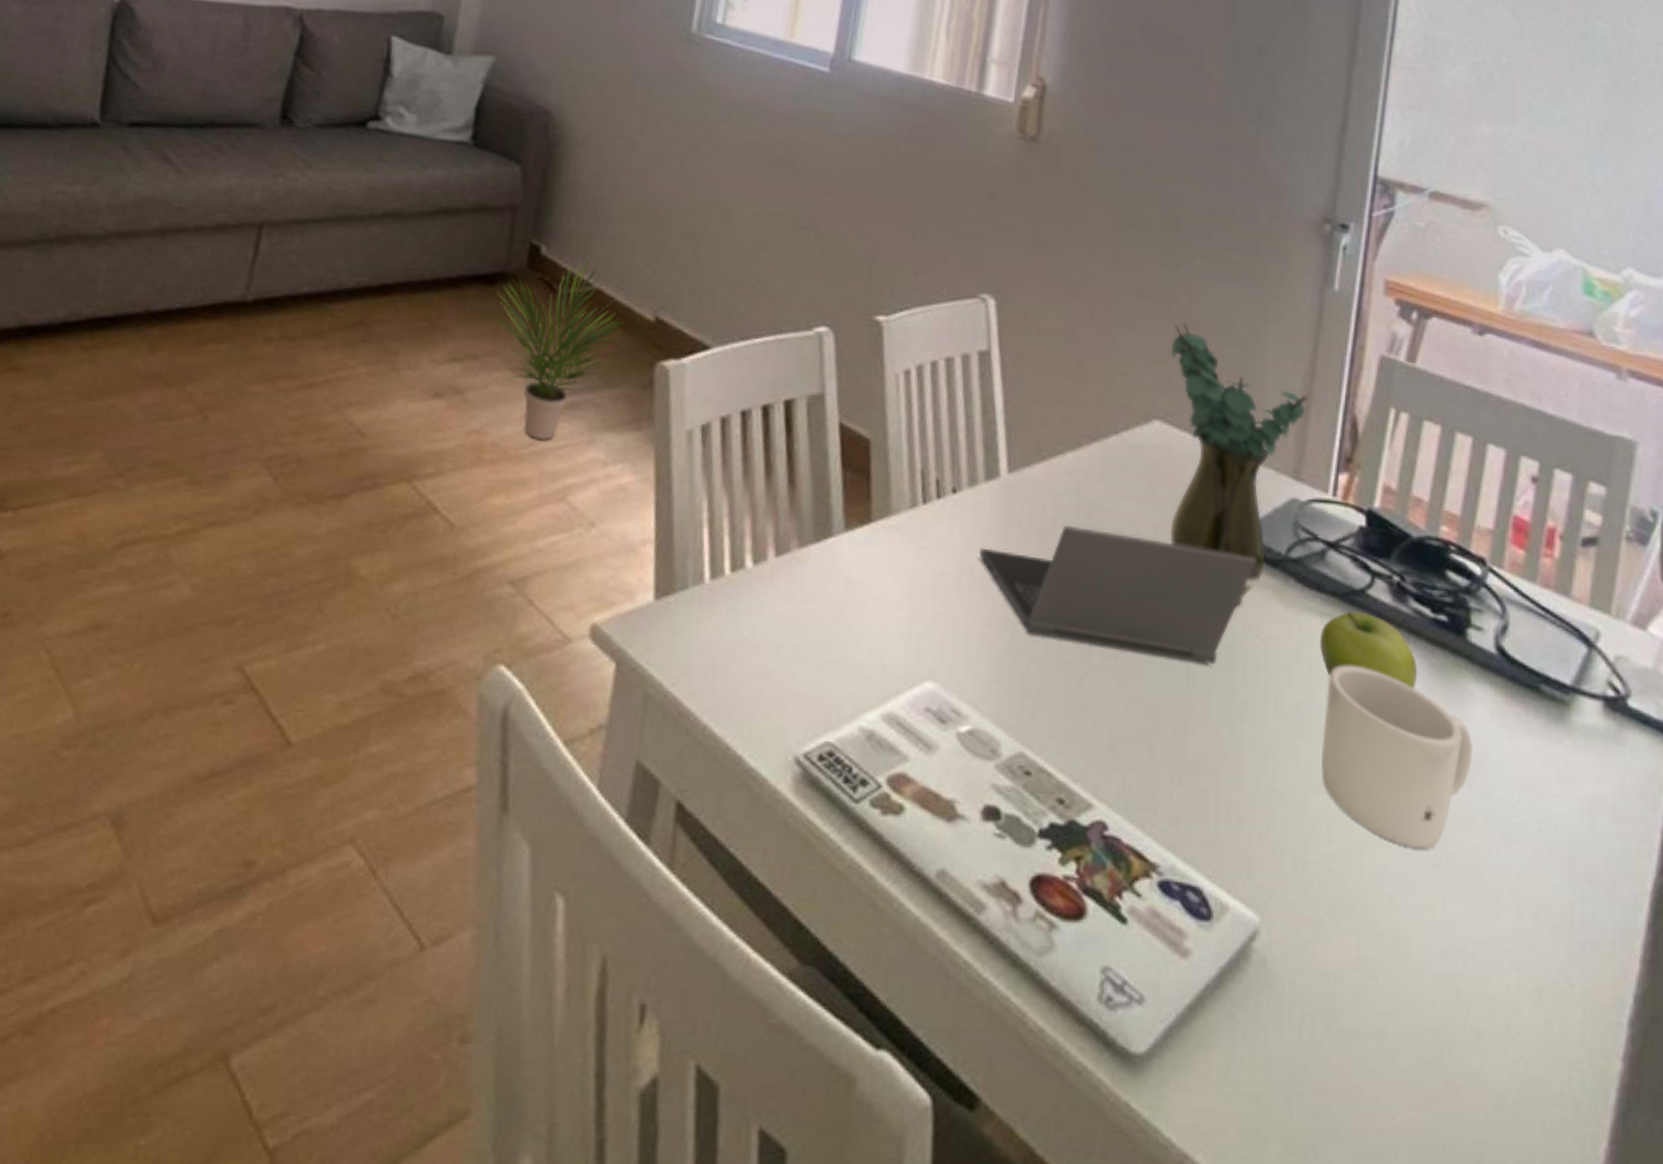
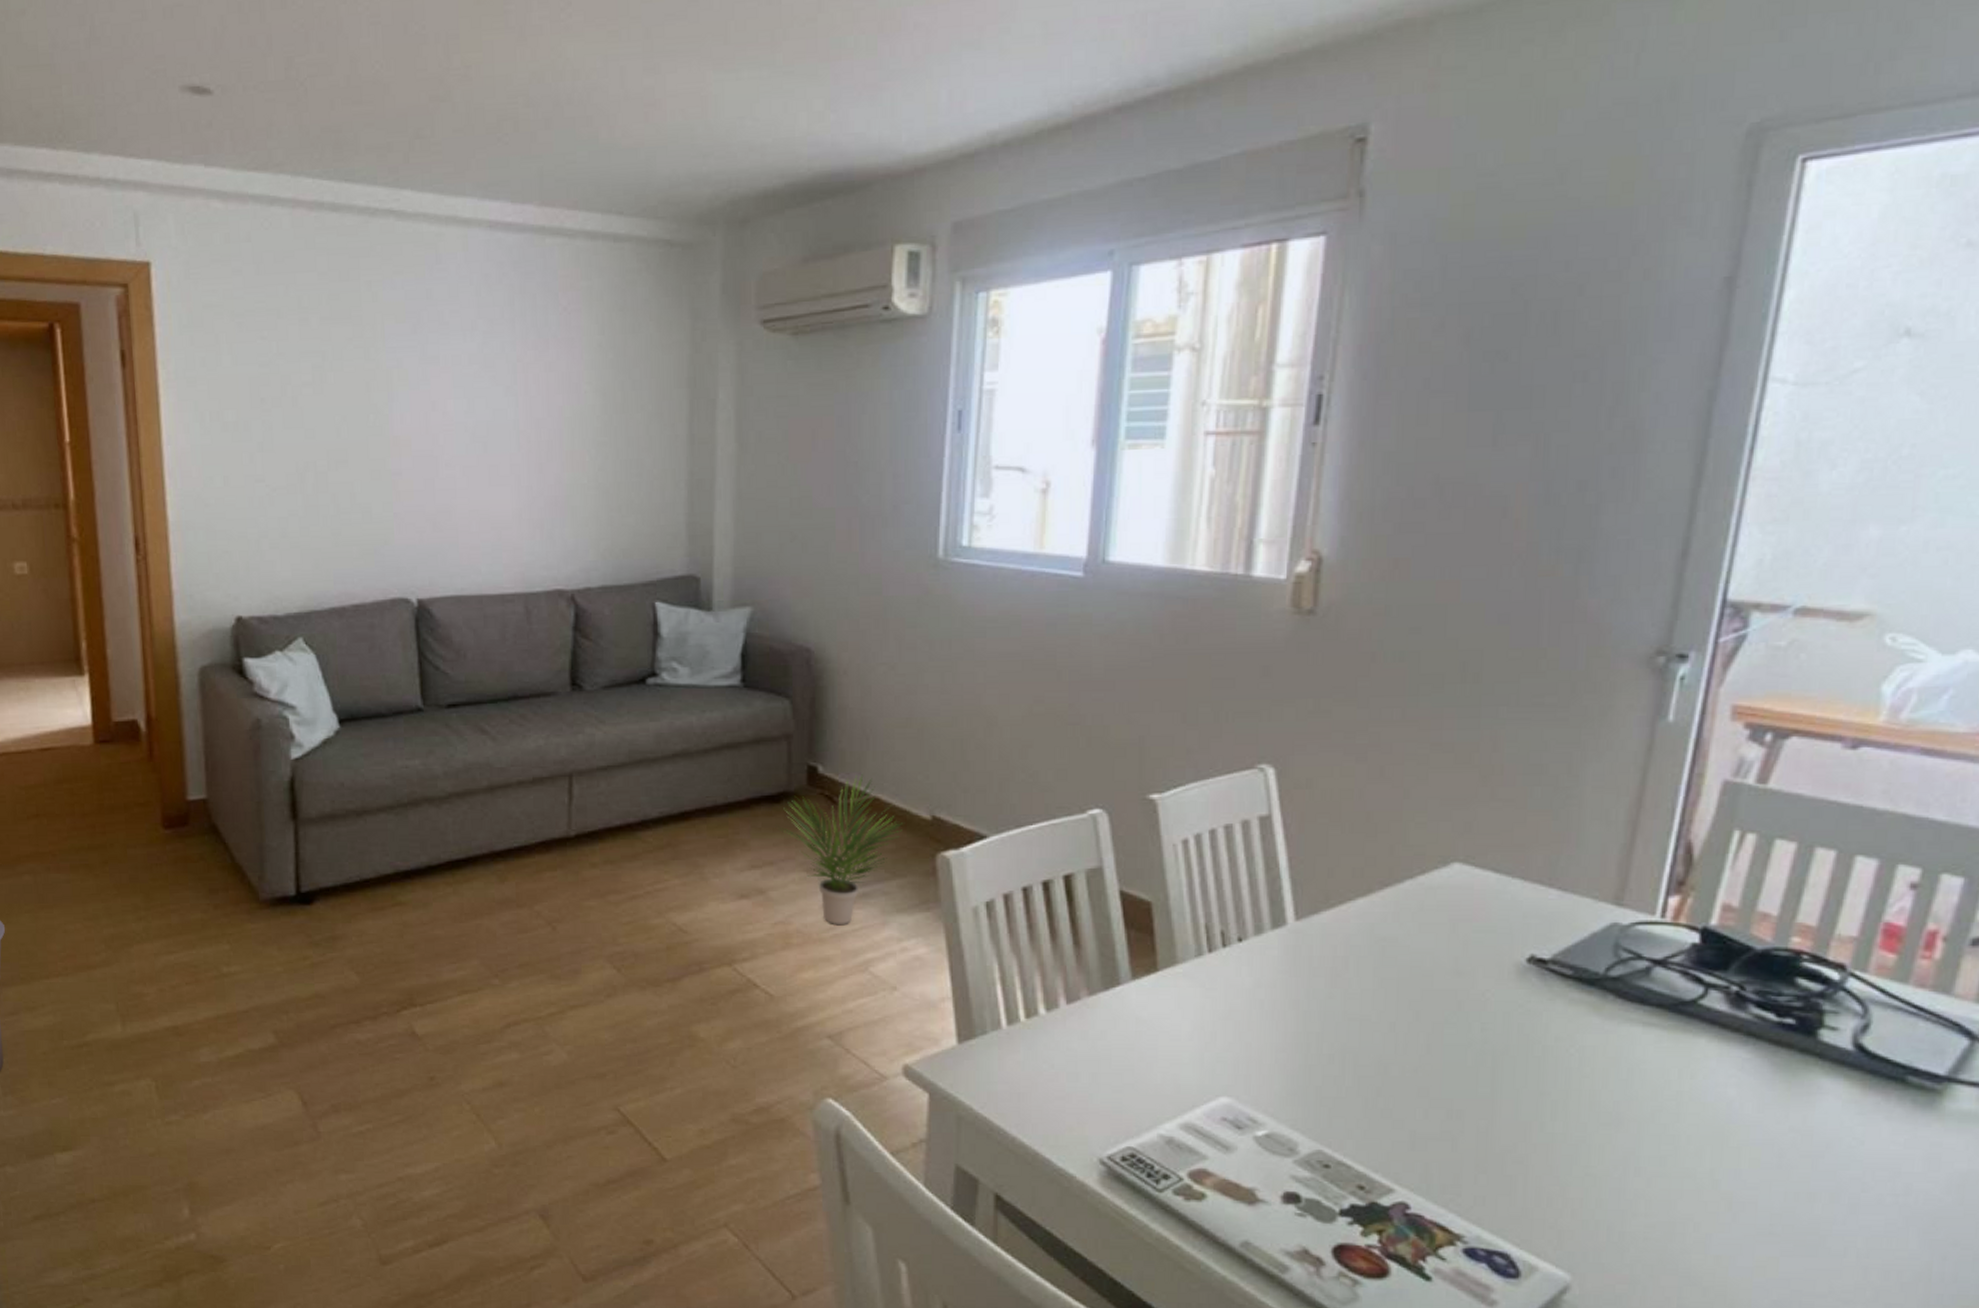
laptop computer: present [979,524,1257,665] -> none [1269,961,1571,1073]
vase: present [1168,323,1309,608] -> none [1471,770,1634,1023]
fruit: present [1320,611,1418,690] -> none [1642,1020,1757,1086]
mug: present [1321,664,1473,848] -> none [1641,1067,1820,1220]

